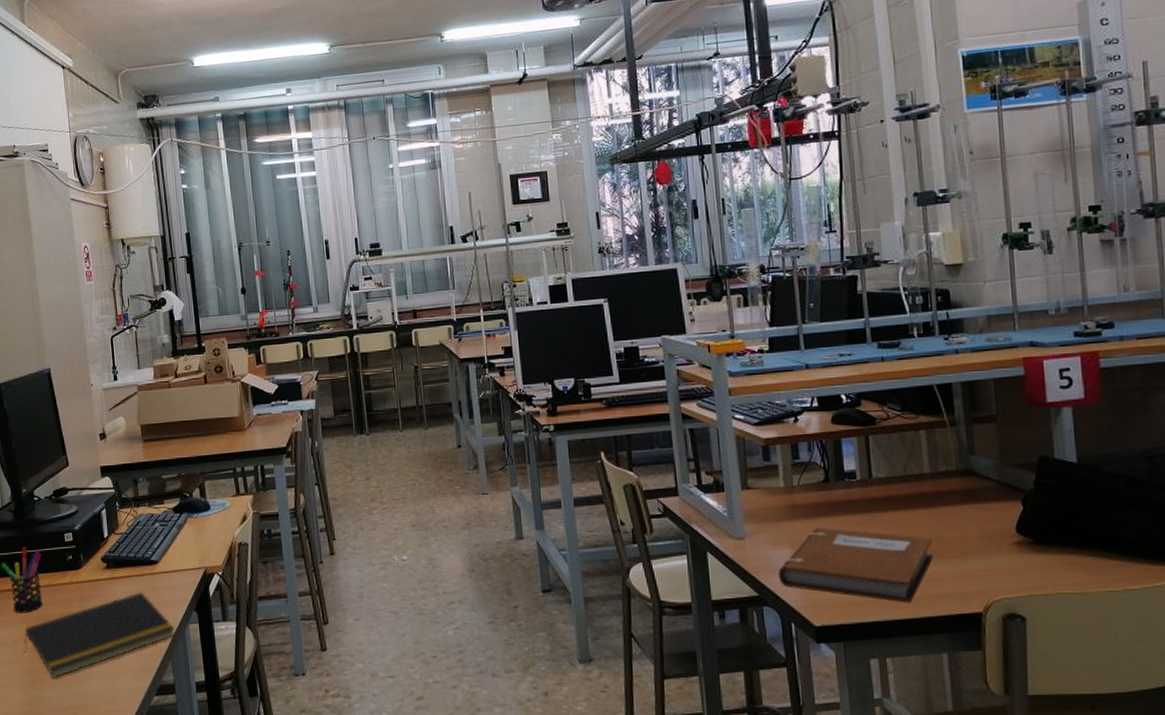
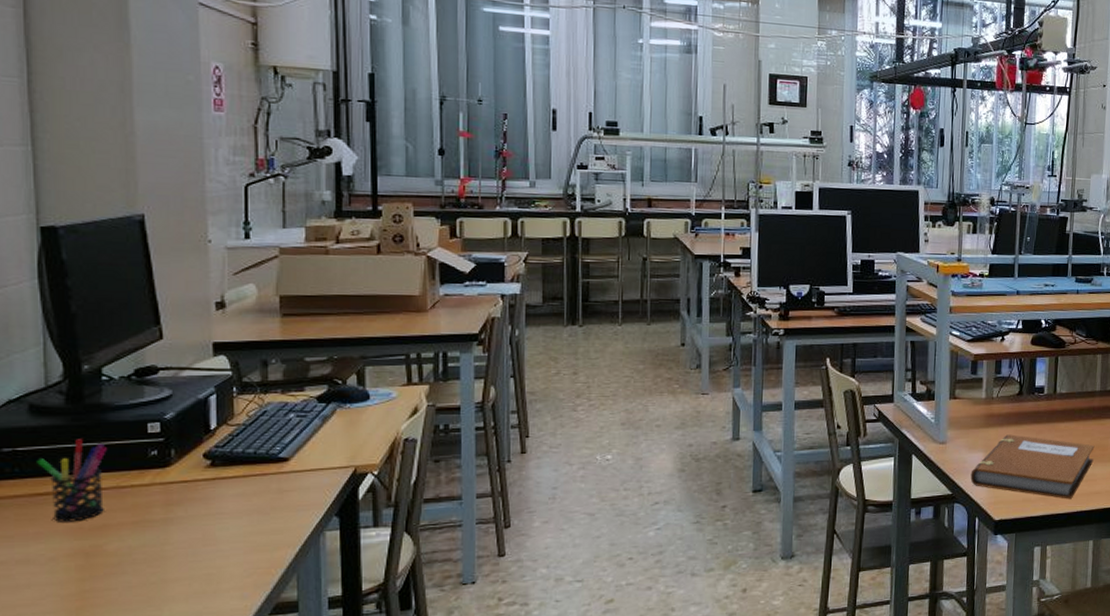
notepad: present [24,591,175,678] -> none [67,493,305,602]

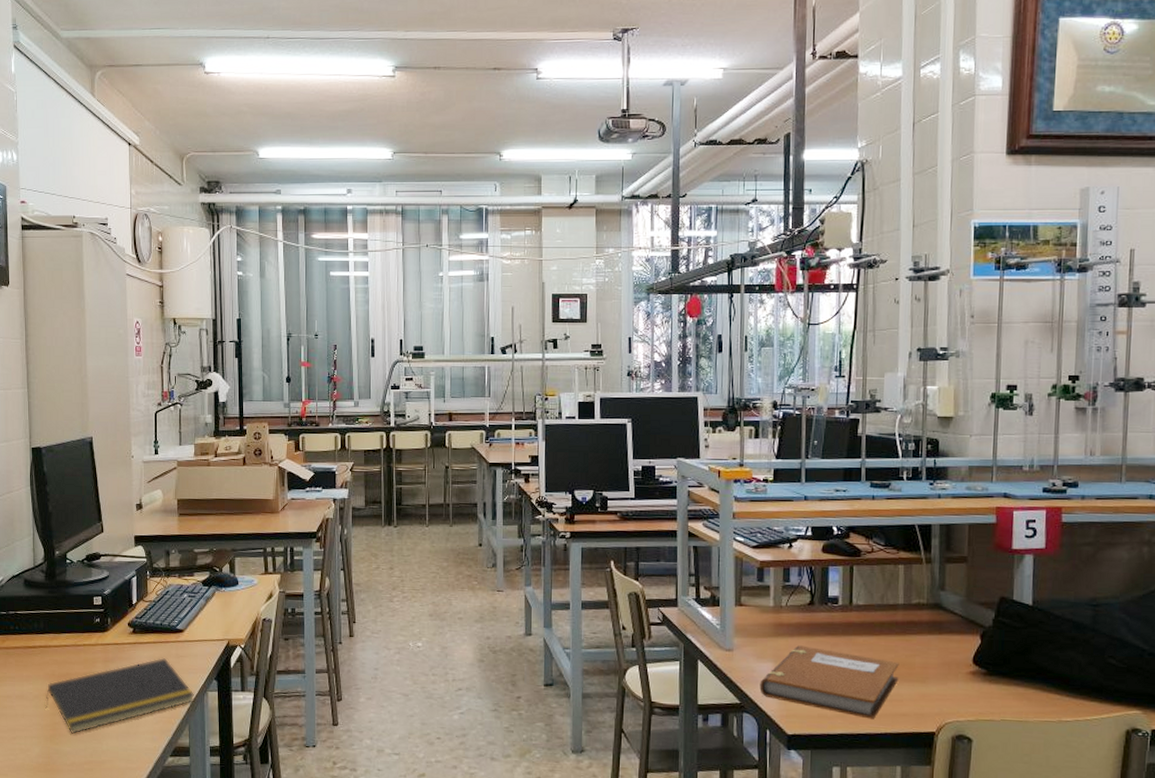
pen holder: present [37,439,107,522] -> none [28,607,69,670]
notepad: none [67,493,305,602] -> present [45,657,194,734]

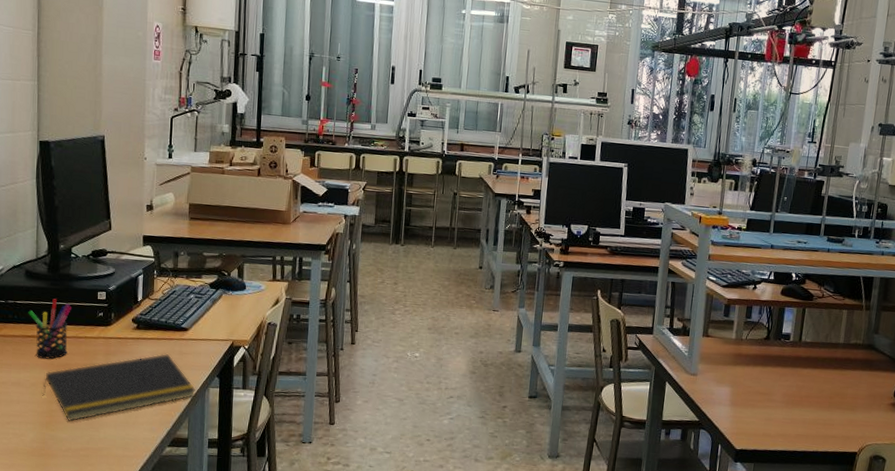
pen holder: none [28,607,69,670] -> present [28,298,71,359]
notebook: present [759,645,899,719] -> none [716,374,835,439]

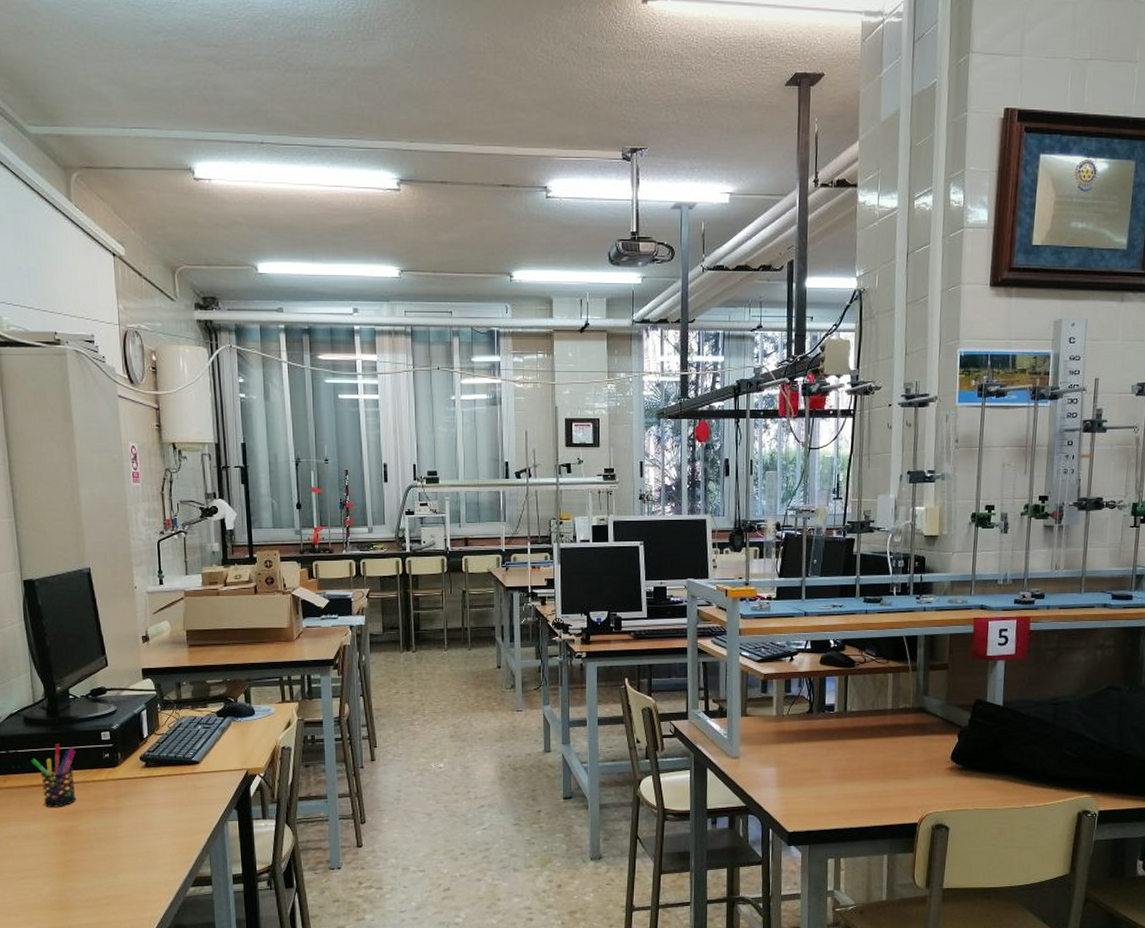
notepad: present [42,353,196,422] -> none [55,789,214,870]

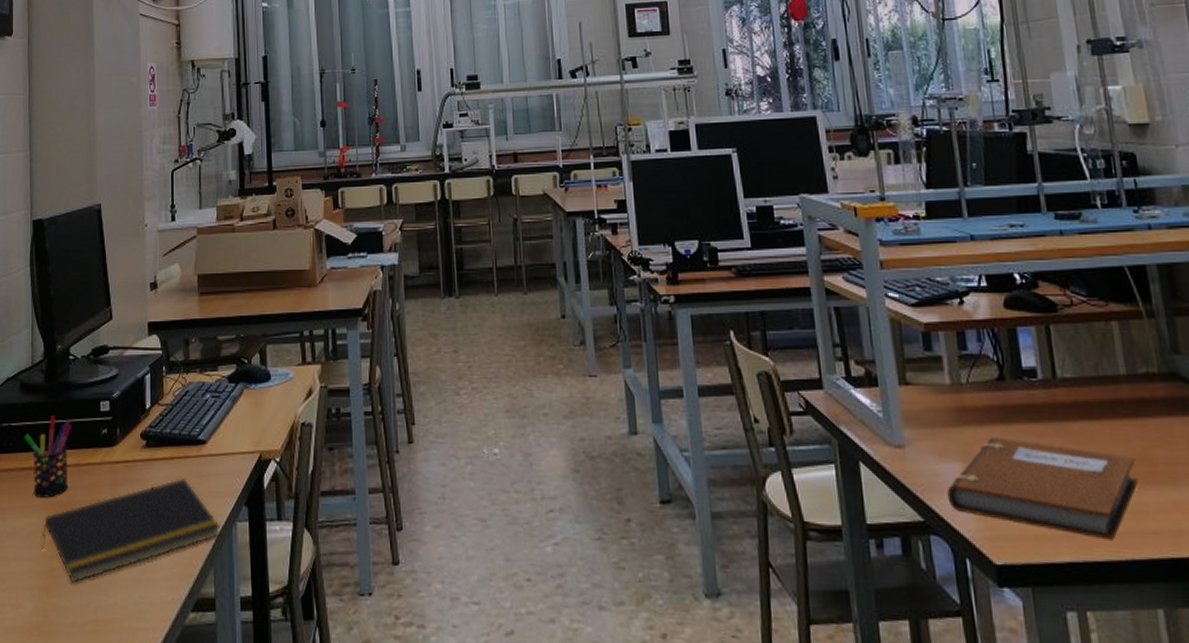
notepad: none [55,789,214,870] -> present [41,477,220,583]
notebook: none [763,751,887,814] -> present [947,437,1139,540]

